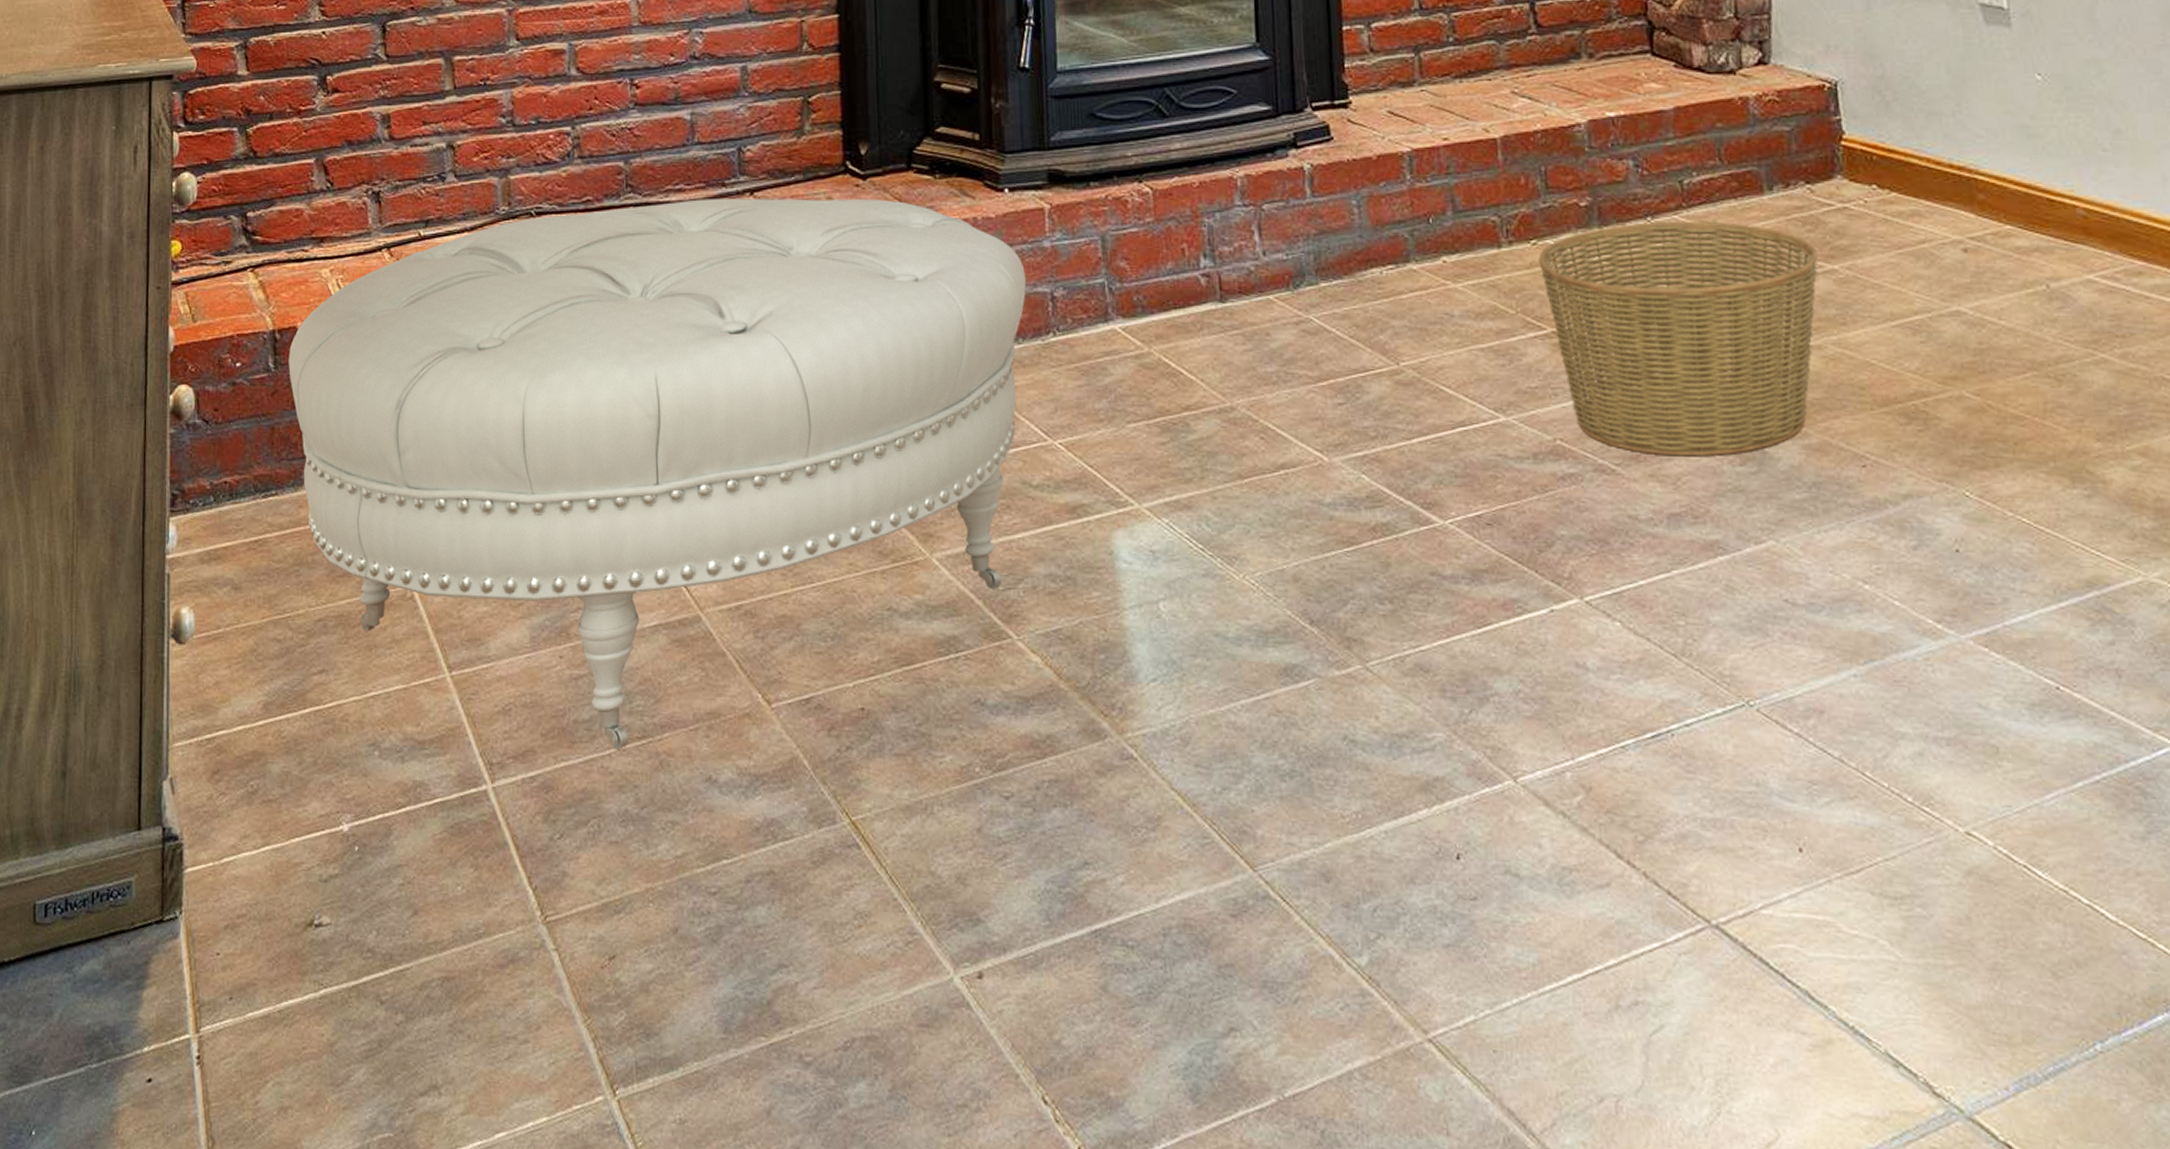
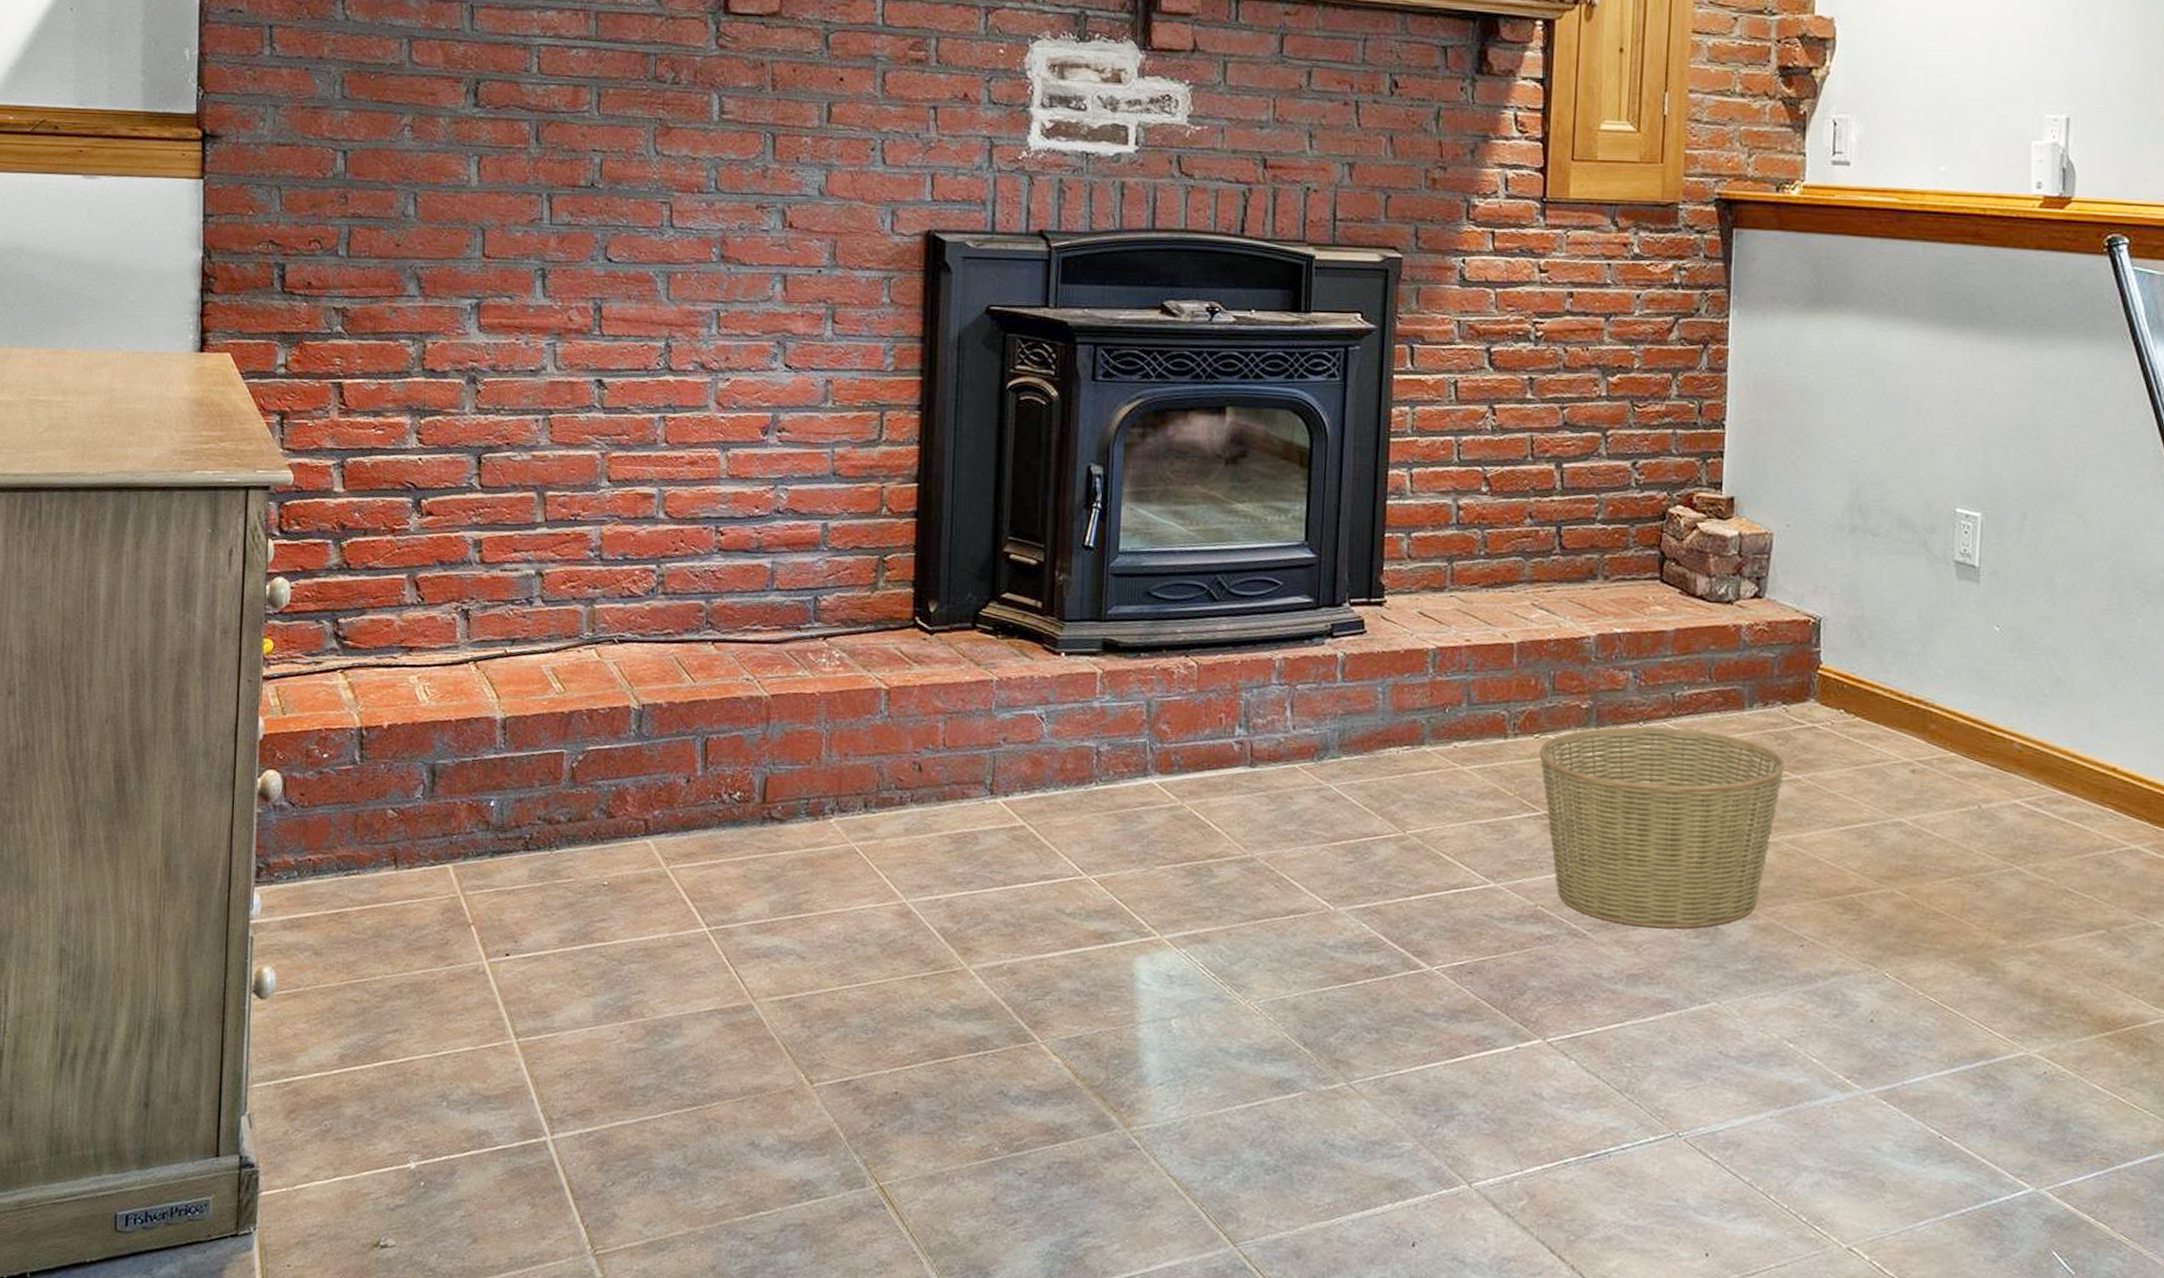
ottoman: present [288,198,1026,749] -> none [374,640,1074,1114]

